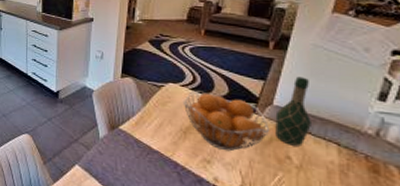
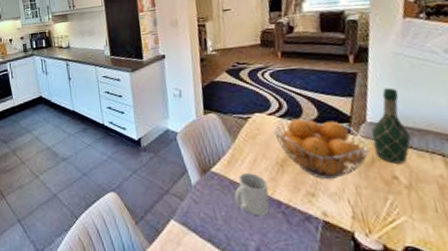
mug: none [136,134,169,174] -> present [234,173,270,216]

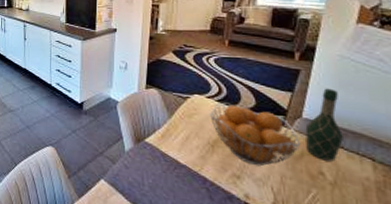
mug: present [234,173,270,216] -> none [163,147,197,190]

